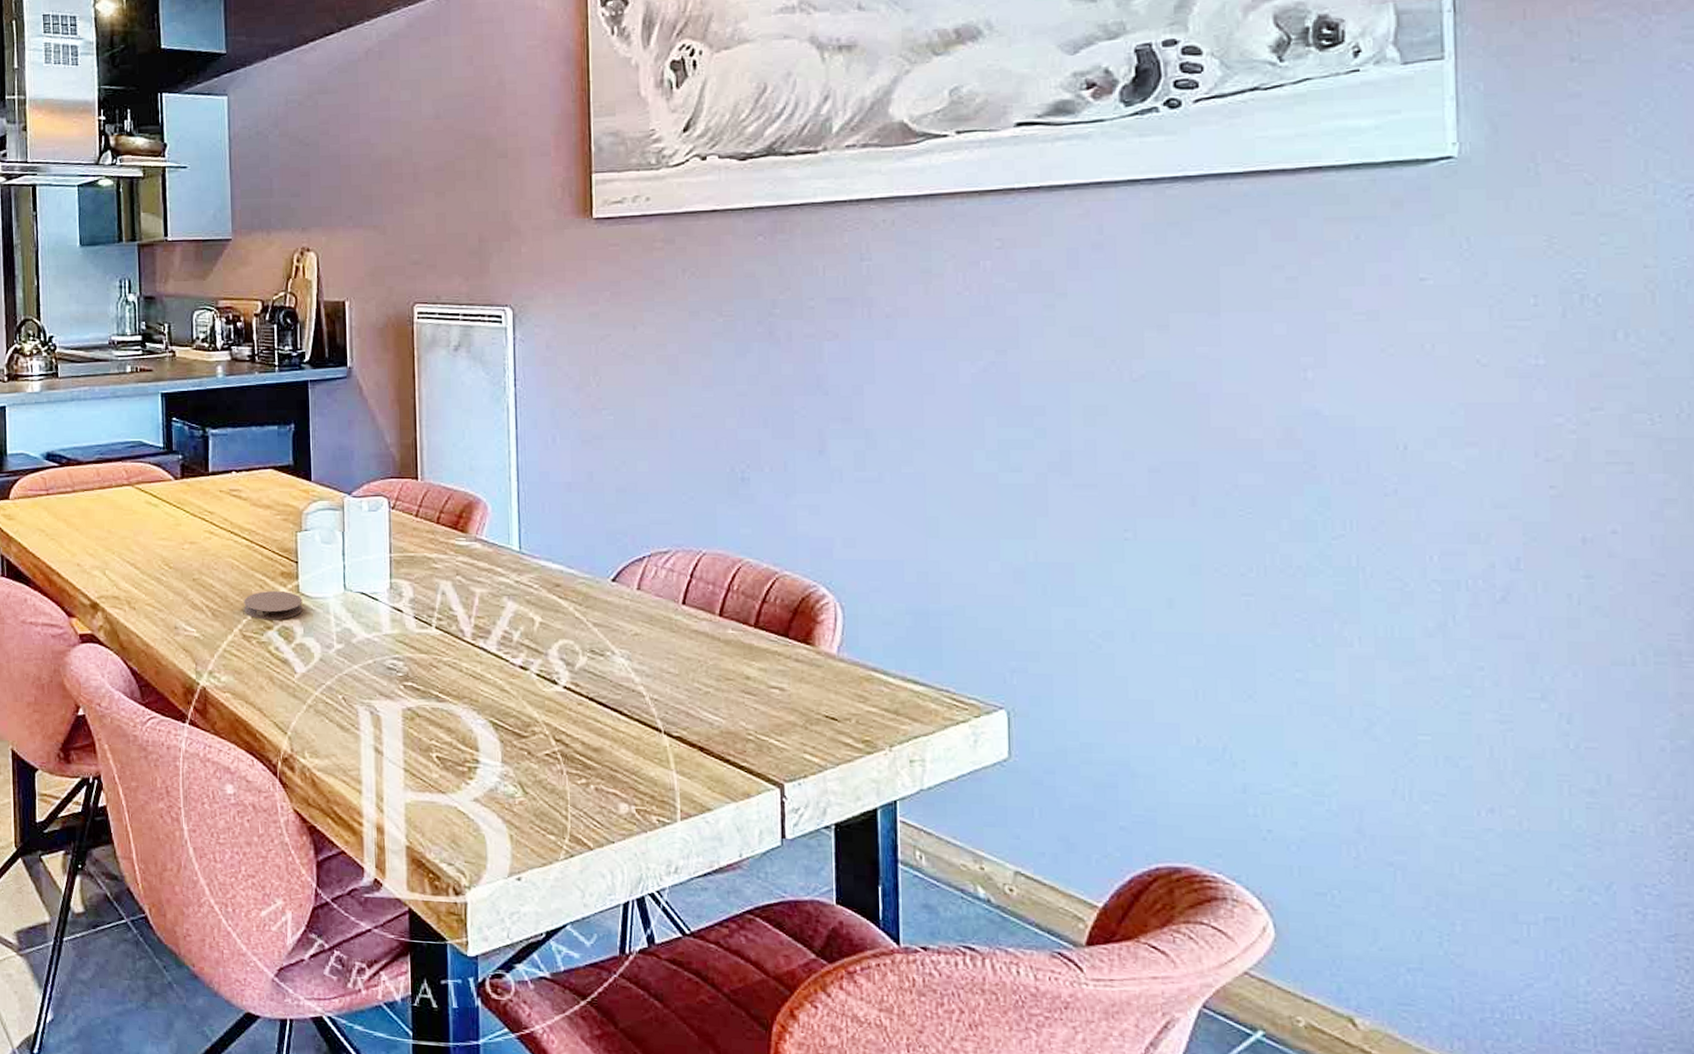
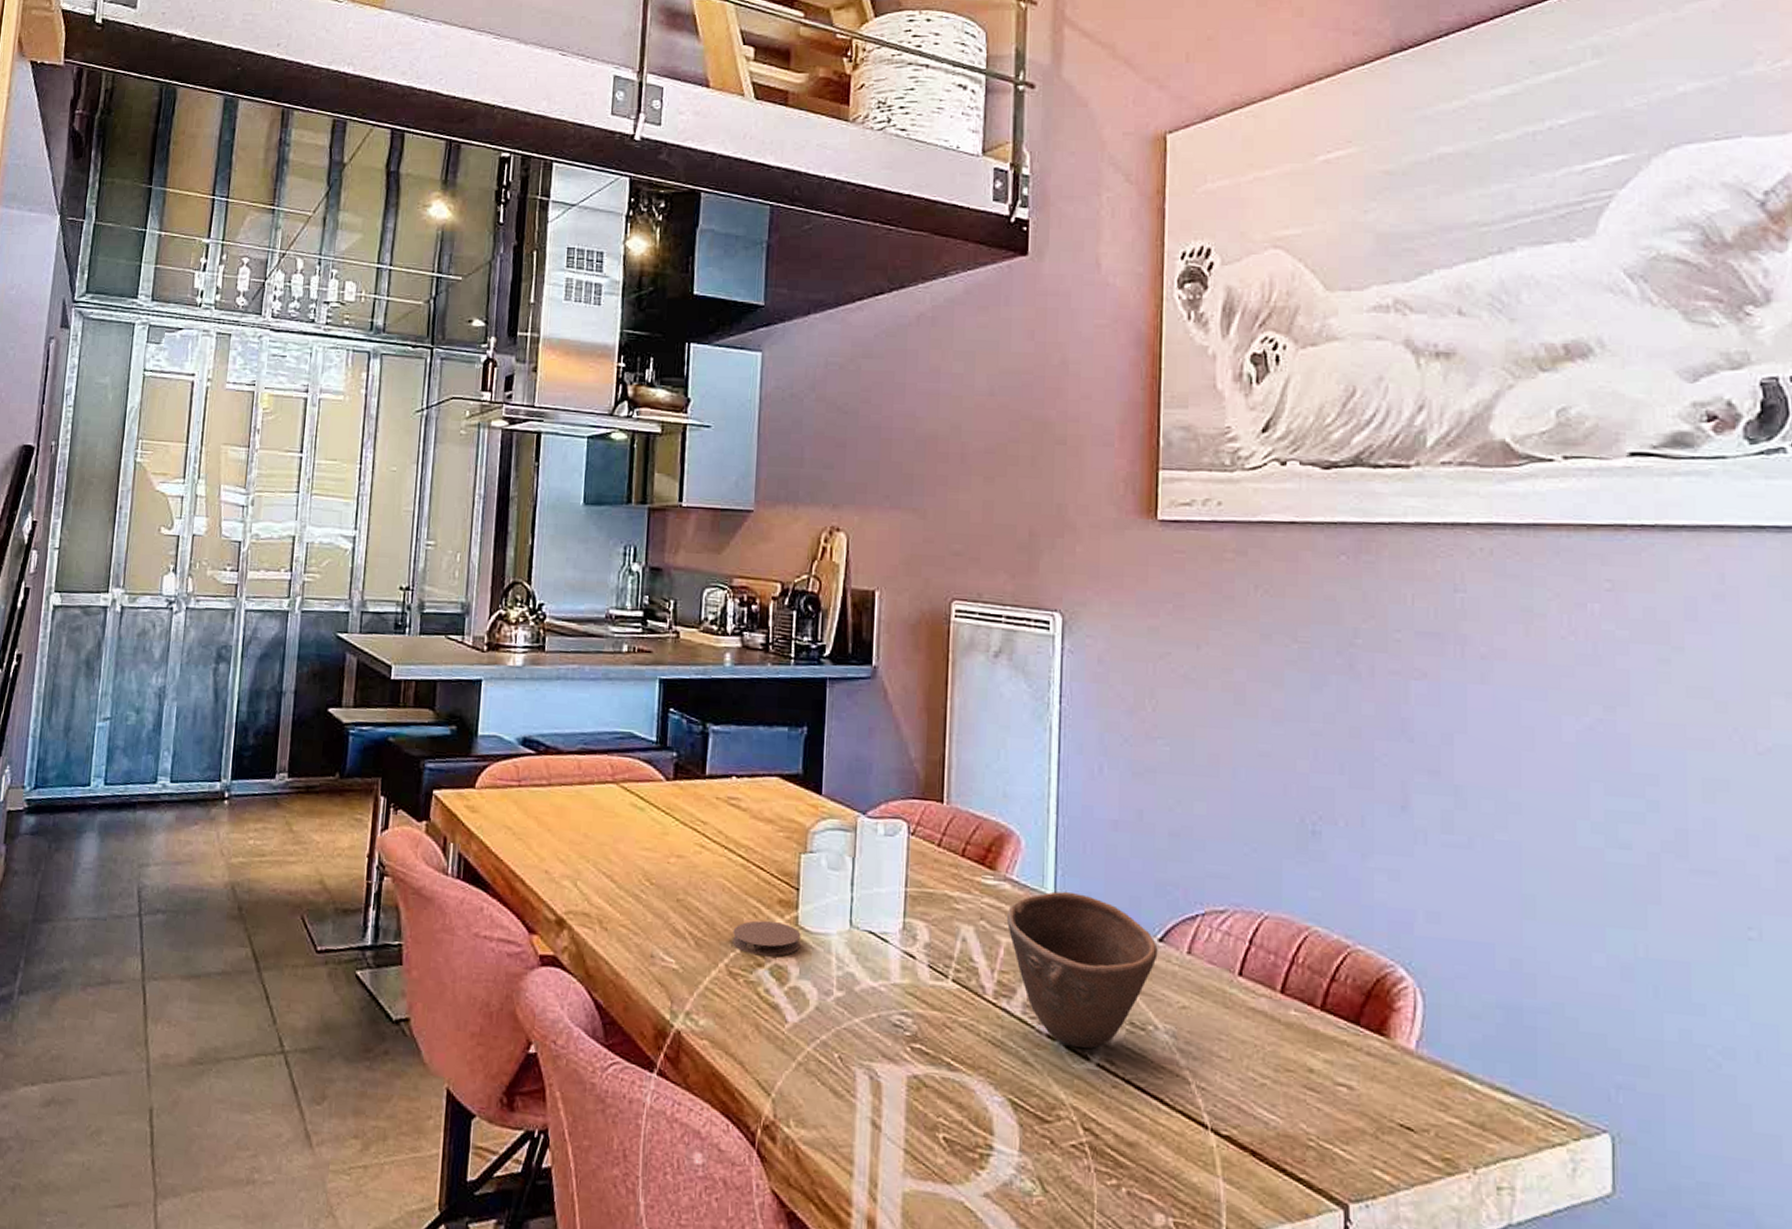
bowl: none [479,546,612,675] -> present [1006,891,1158,1049]

